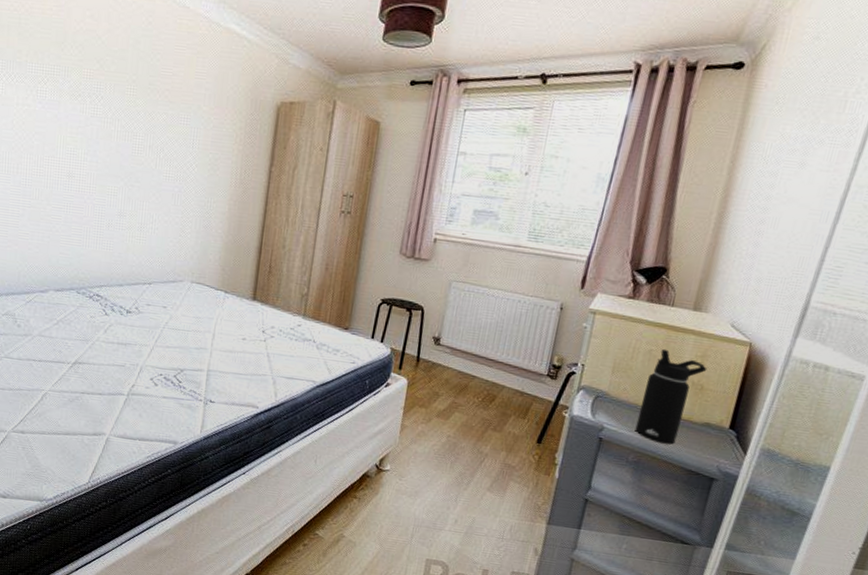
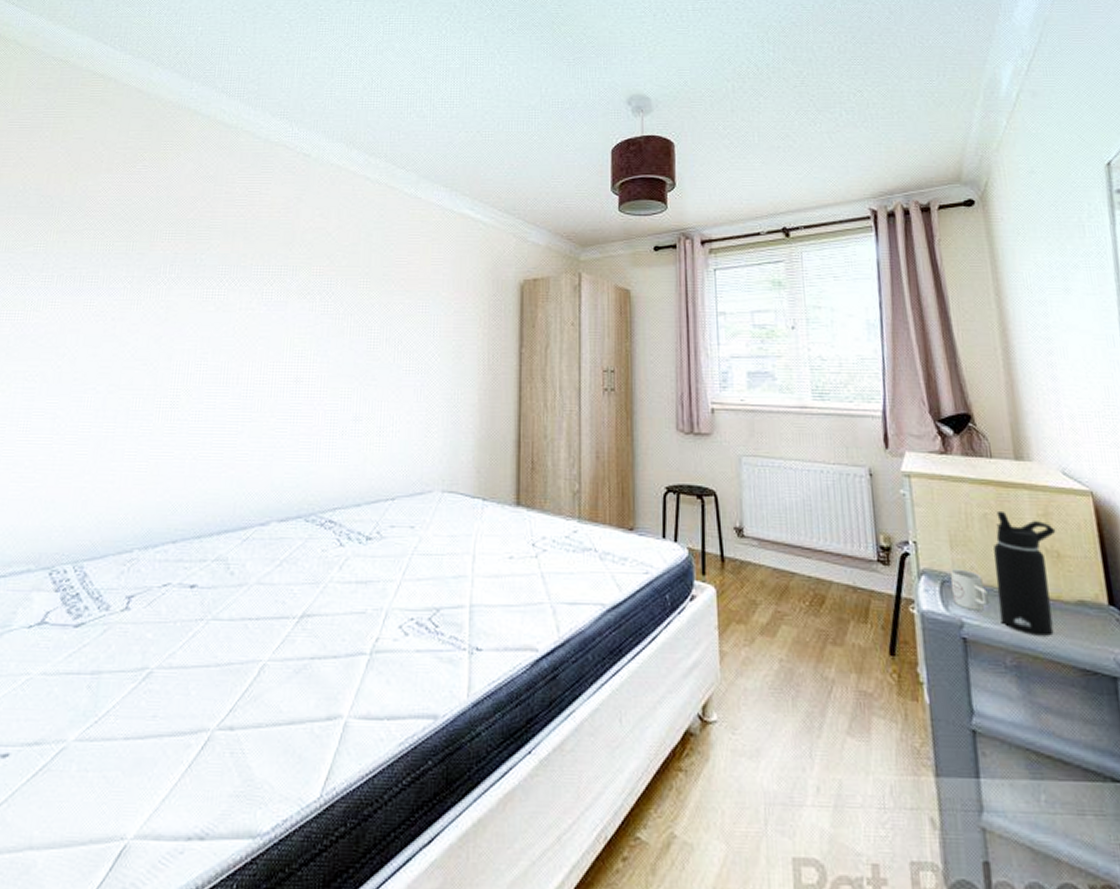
mug: none [601,388,632,421] -> present [950,569,990,611]

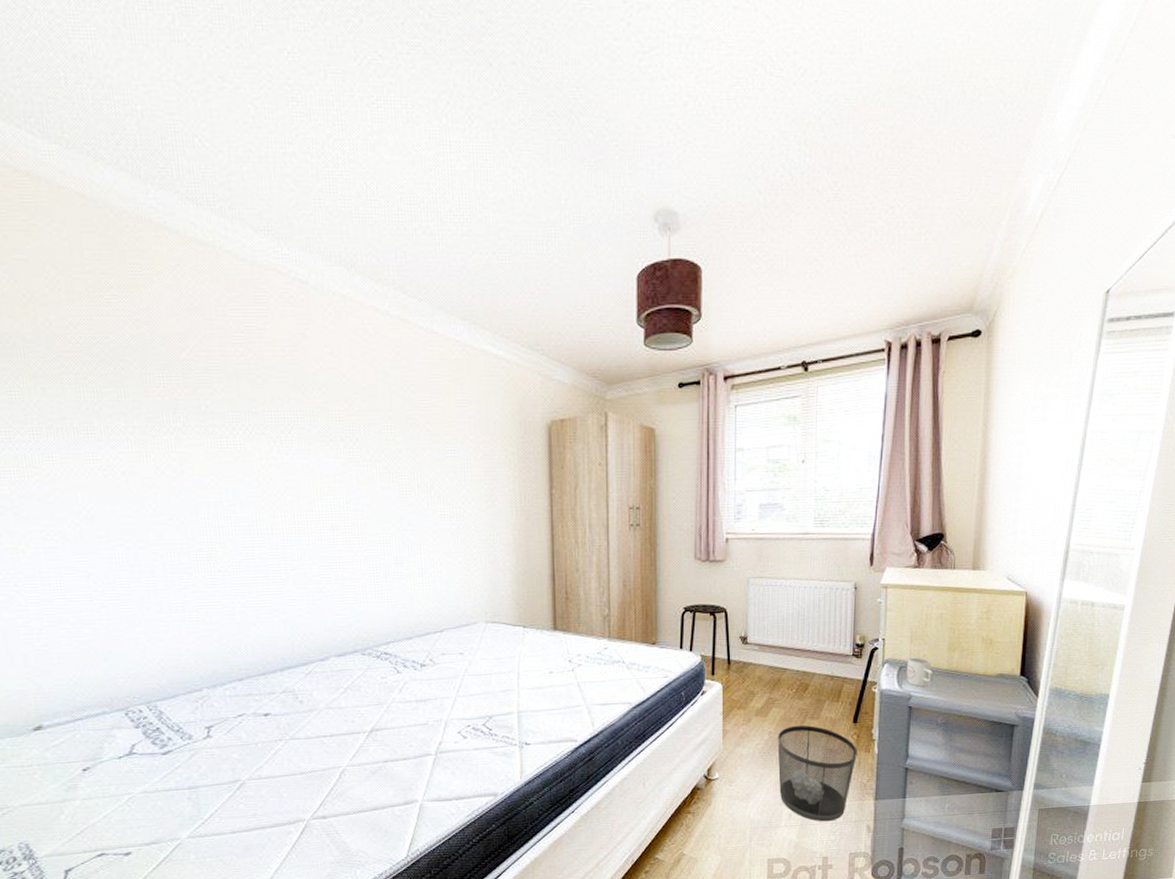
waste bin: none [791,652,902,805] -> present [777,725,857,822]
water bottle: present [994,510,1056,638] -> none [939,610,993,702]

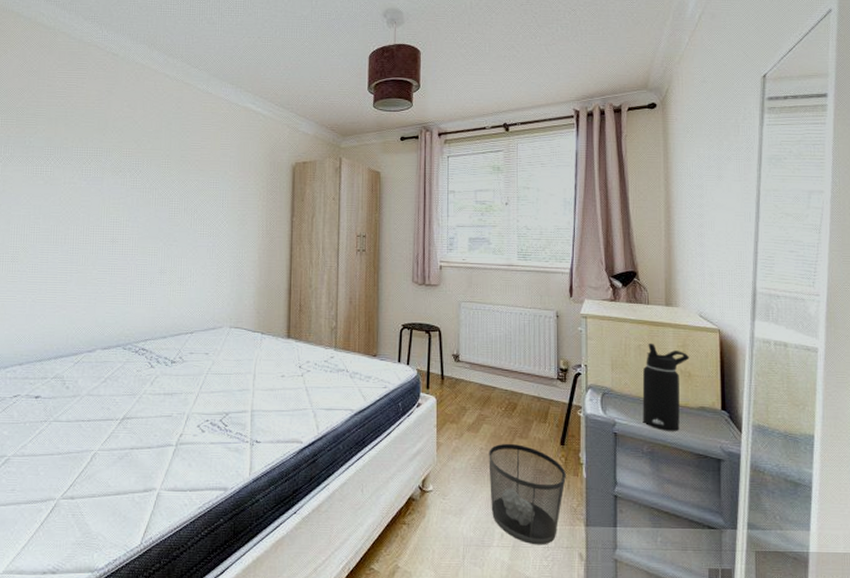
mug: present [906,657,934,687] -> none [609,384,636,414]
water bottle: none [939,610,993,702] -> present [642,343,690,432]

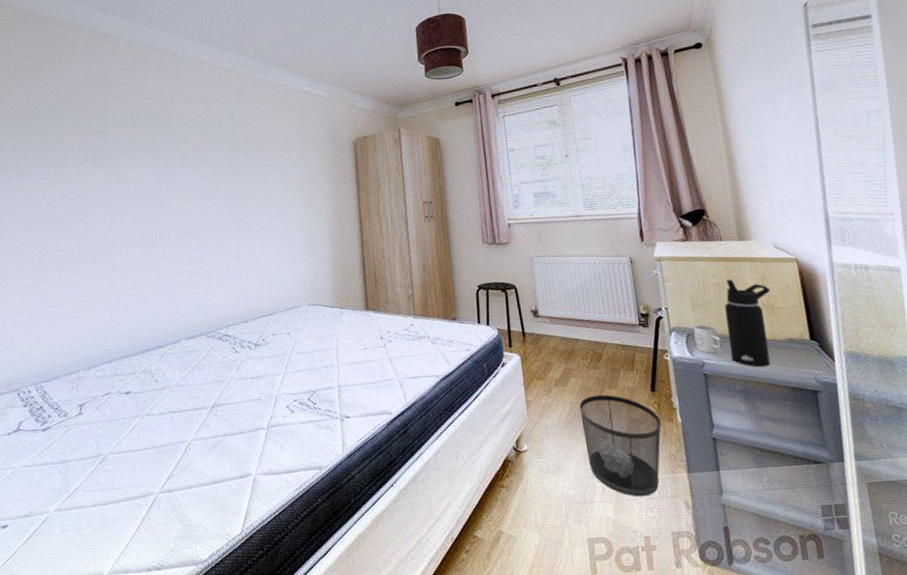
mug: none [609,384,636,414] -> present [693,324,723,354]

